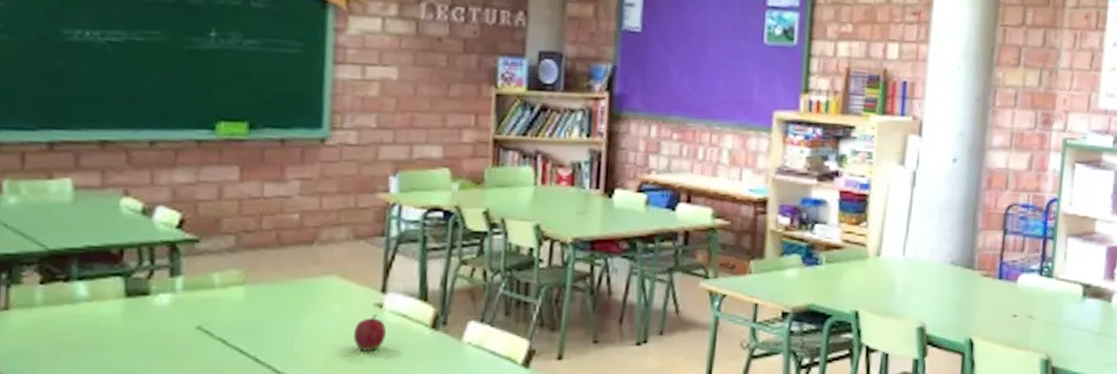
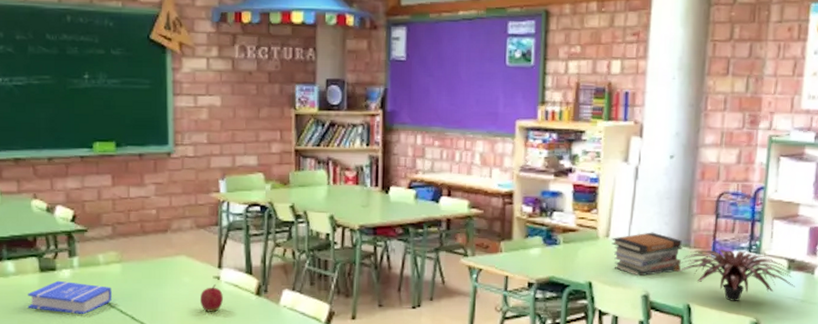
book: none [104,309,229,355] -> present [28,280,112,314]
book stack: none [883,250,965,305] -> present [611,232,683,277]
plant: none [958,271,1091,334] -> present [677,249,795,301]

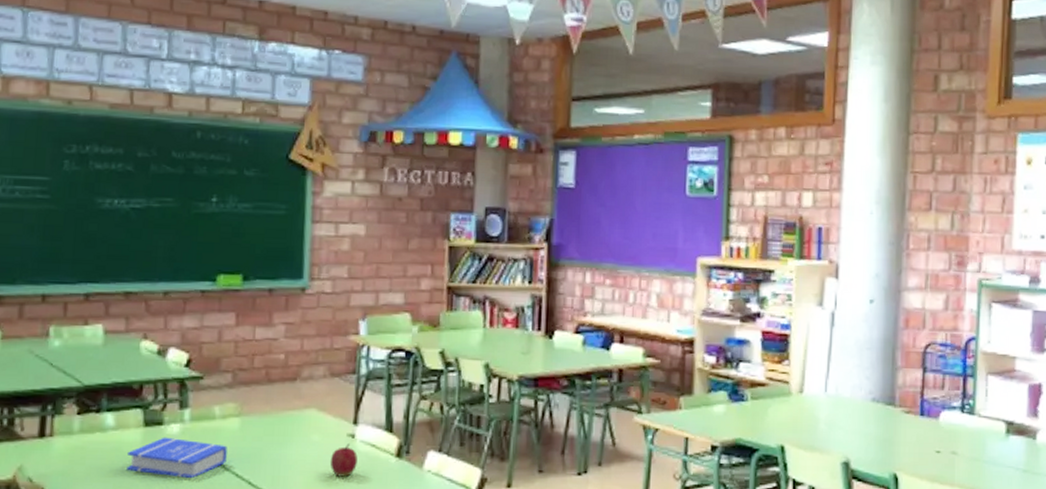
book stack: present [611,232,683,277] -> none [806,387,887,440]
plant: present [677,249,795,301] -> none [881,408,1015,470]

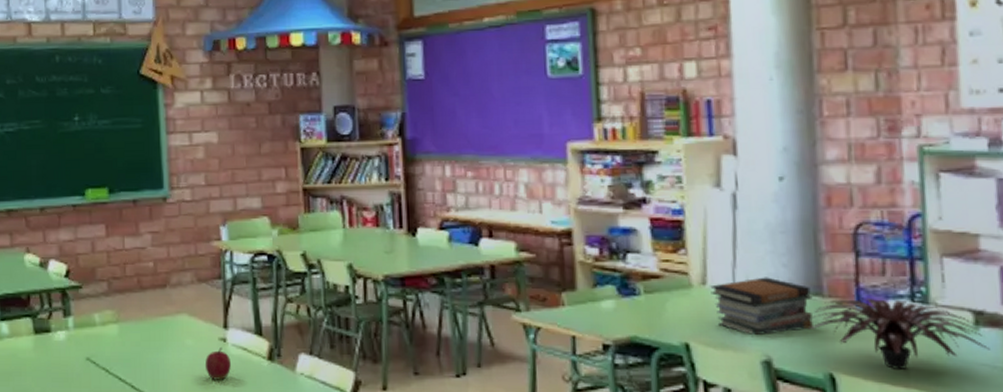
book: present [127,437,227,478] -> none [23,343,110,382]
book stack: none [806,387,887,440] -> present [710,277,813,336]
plant: none [881,408,1015,470] -> present [808,298,990,369]

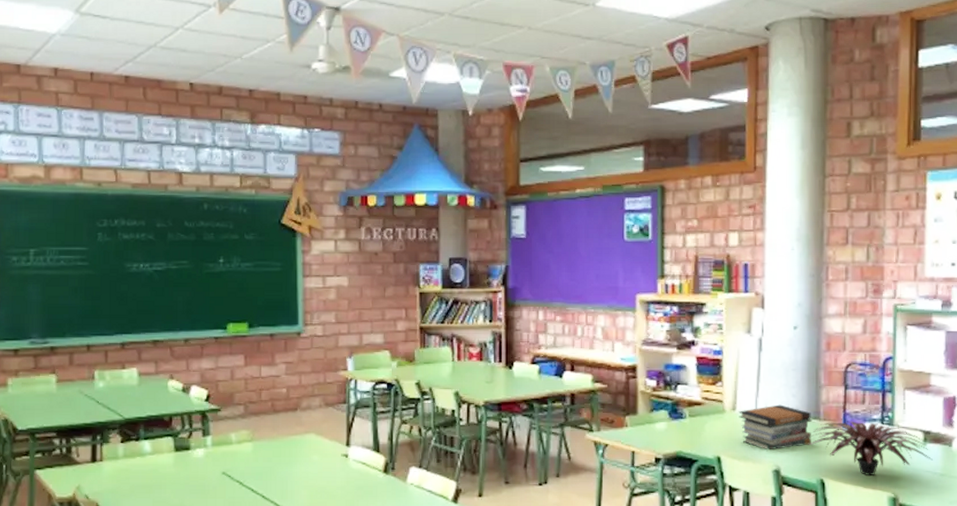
apple: present [206,348,231,380] -> none [329,462,351,490]

